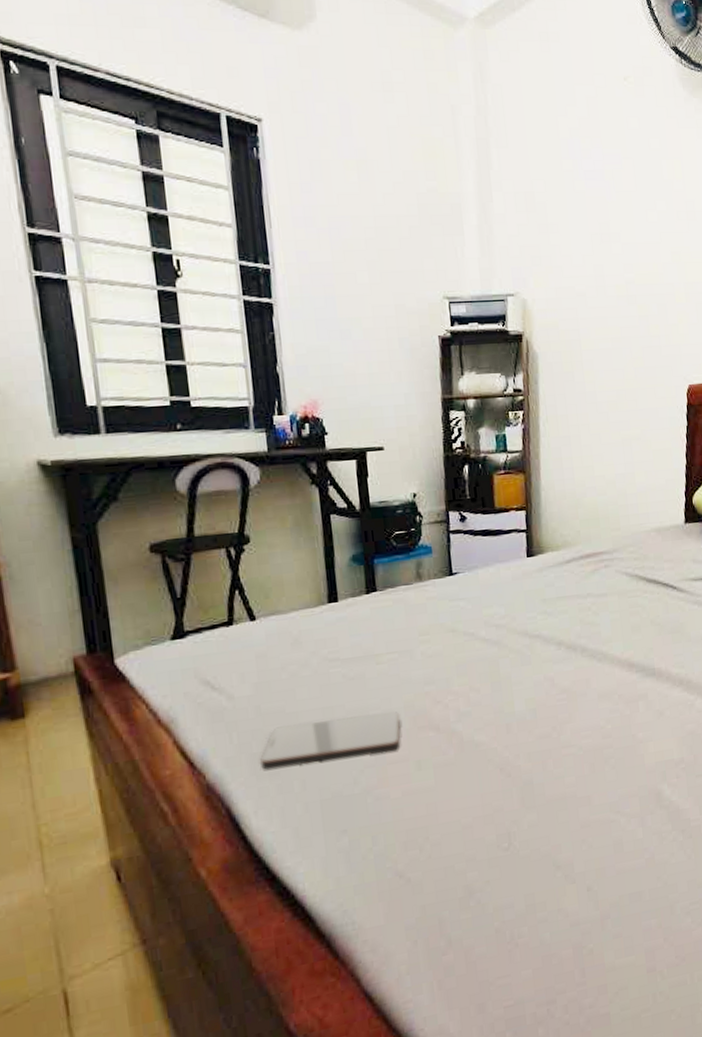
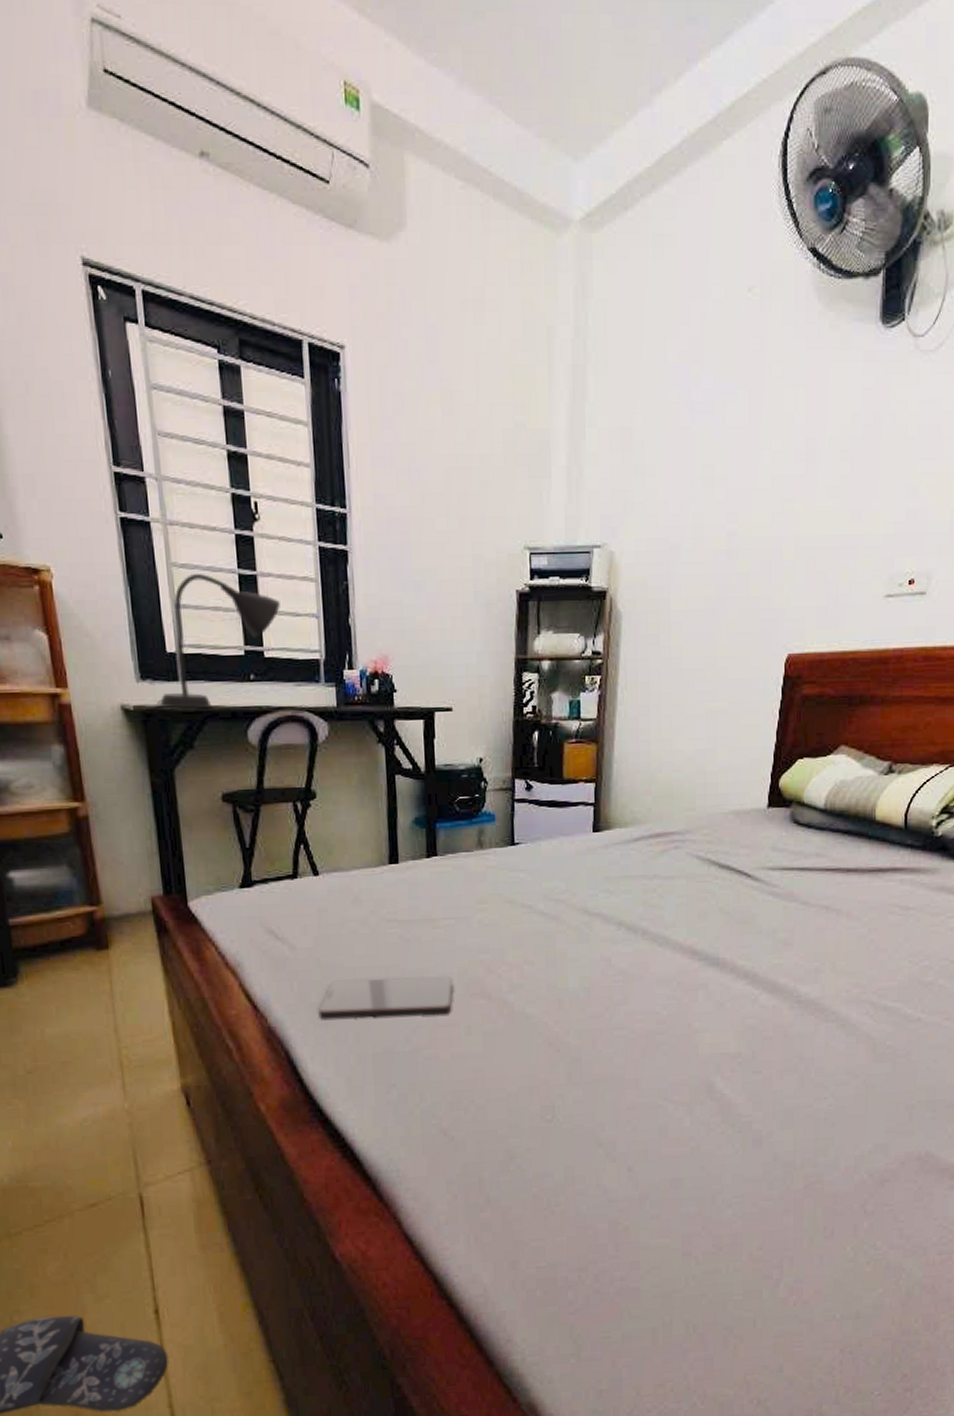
desk lamp: none [77,329,206,462] -> present [157,574,280,710]

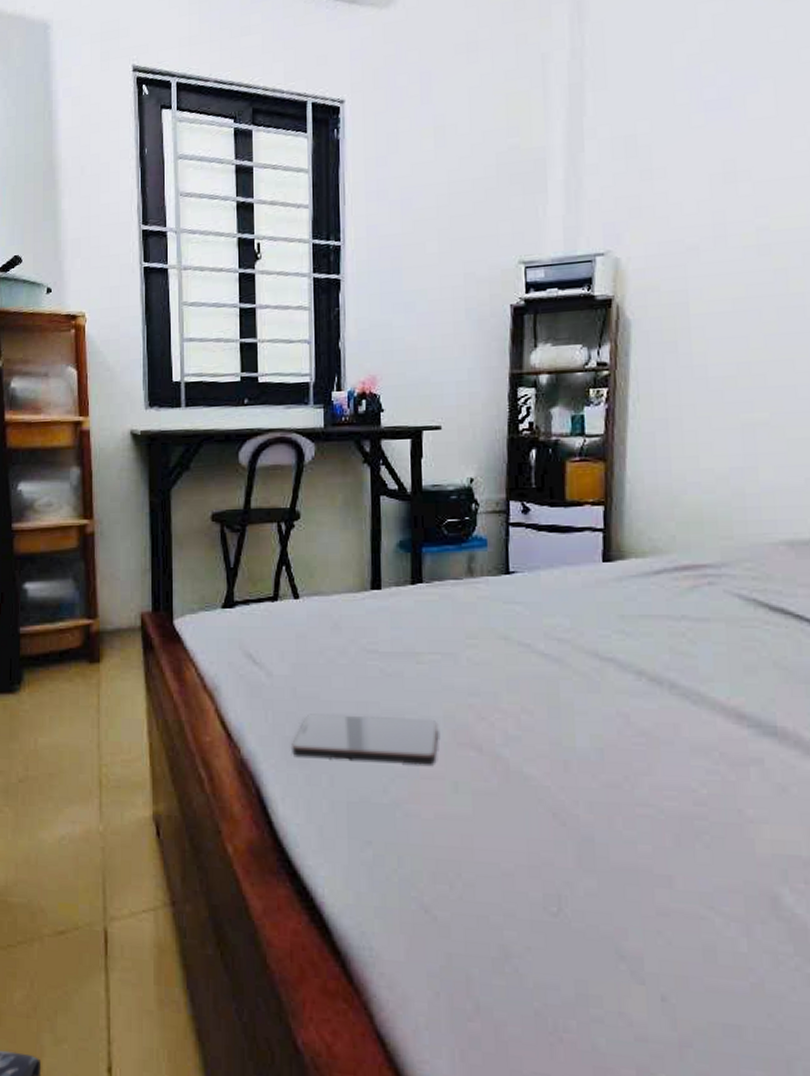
desk lamp: present [157,574,280,710] -> none [161,310,275,433]

